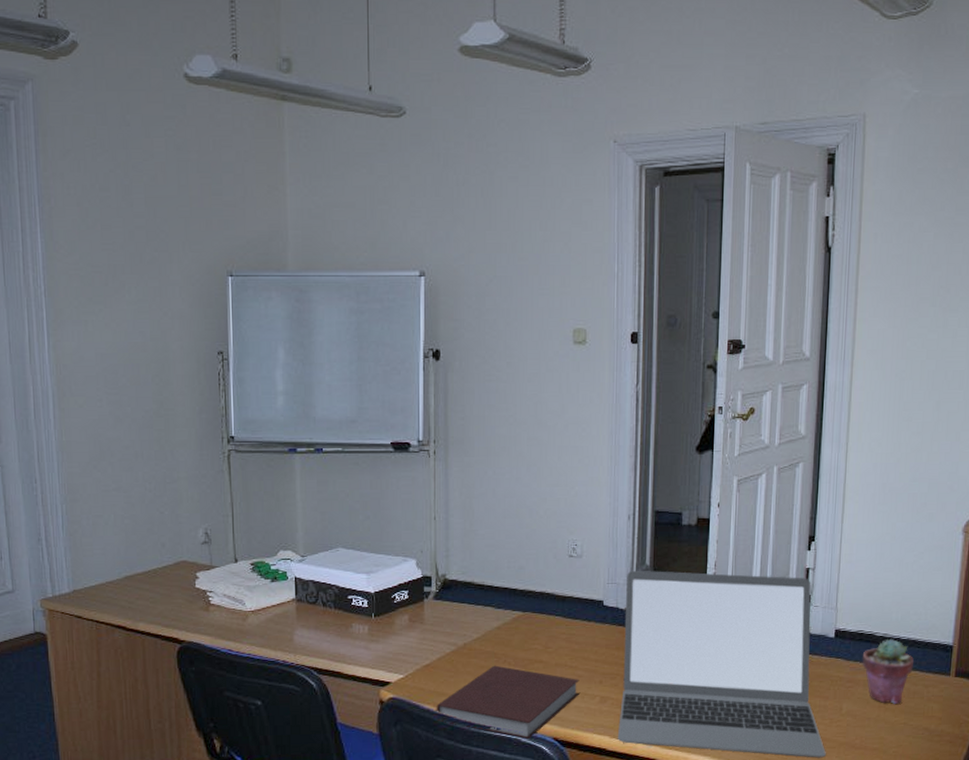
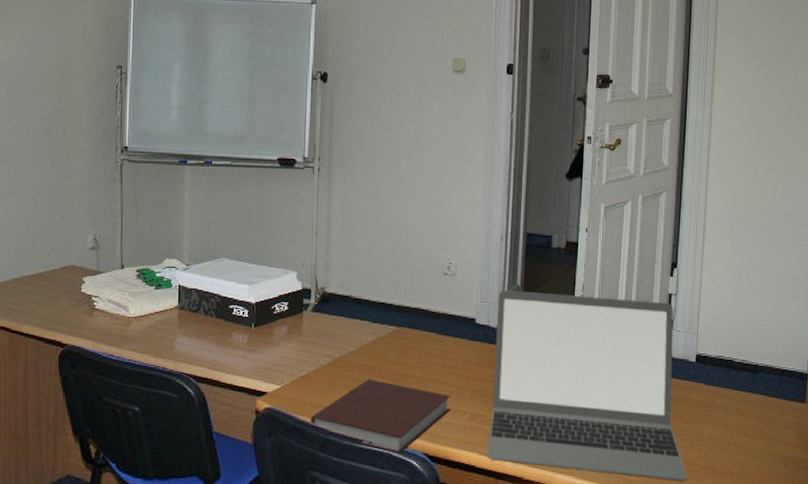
potted succulent: present [862,639,914,704] -> none [722,366,771,429]

